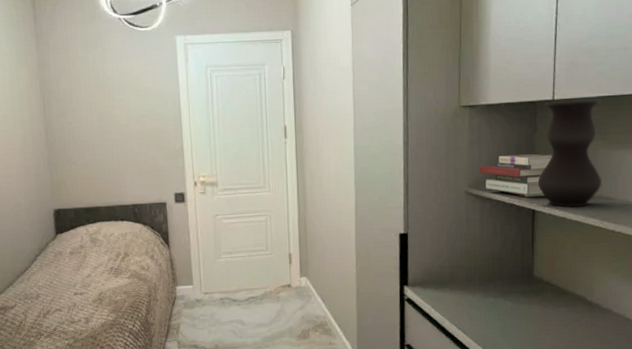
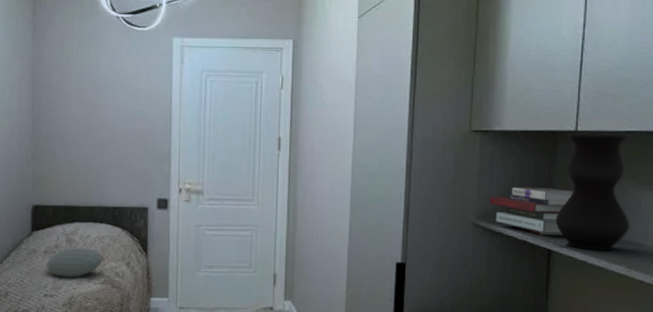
cushion: none [73,245,128,275] -> present [46,248,103,277]

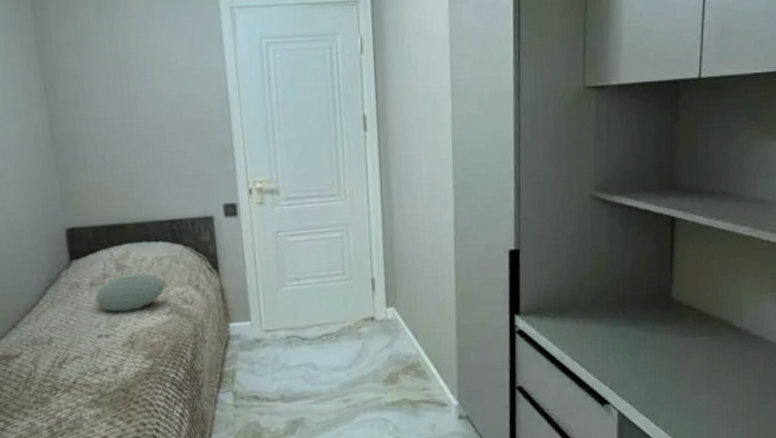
books: present [490,186,574,236] -> none [608,146,698,202]
vase: present [555,132,631,251] -> none [679,77,757,214]

